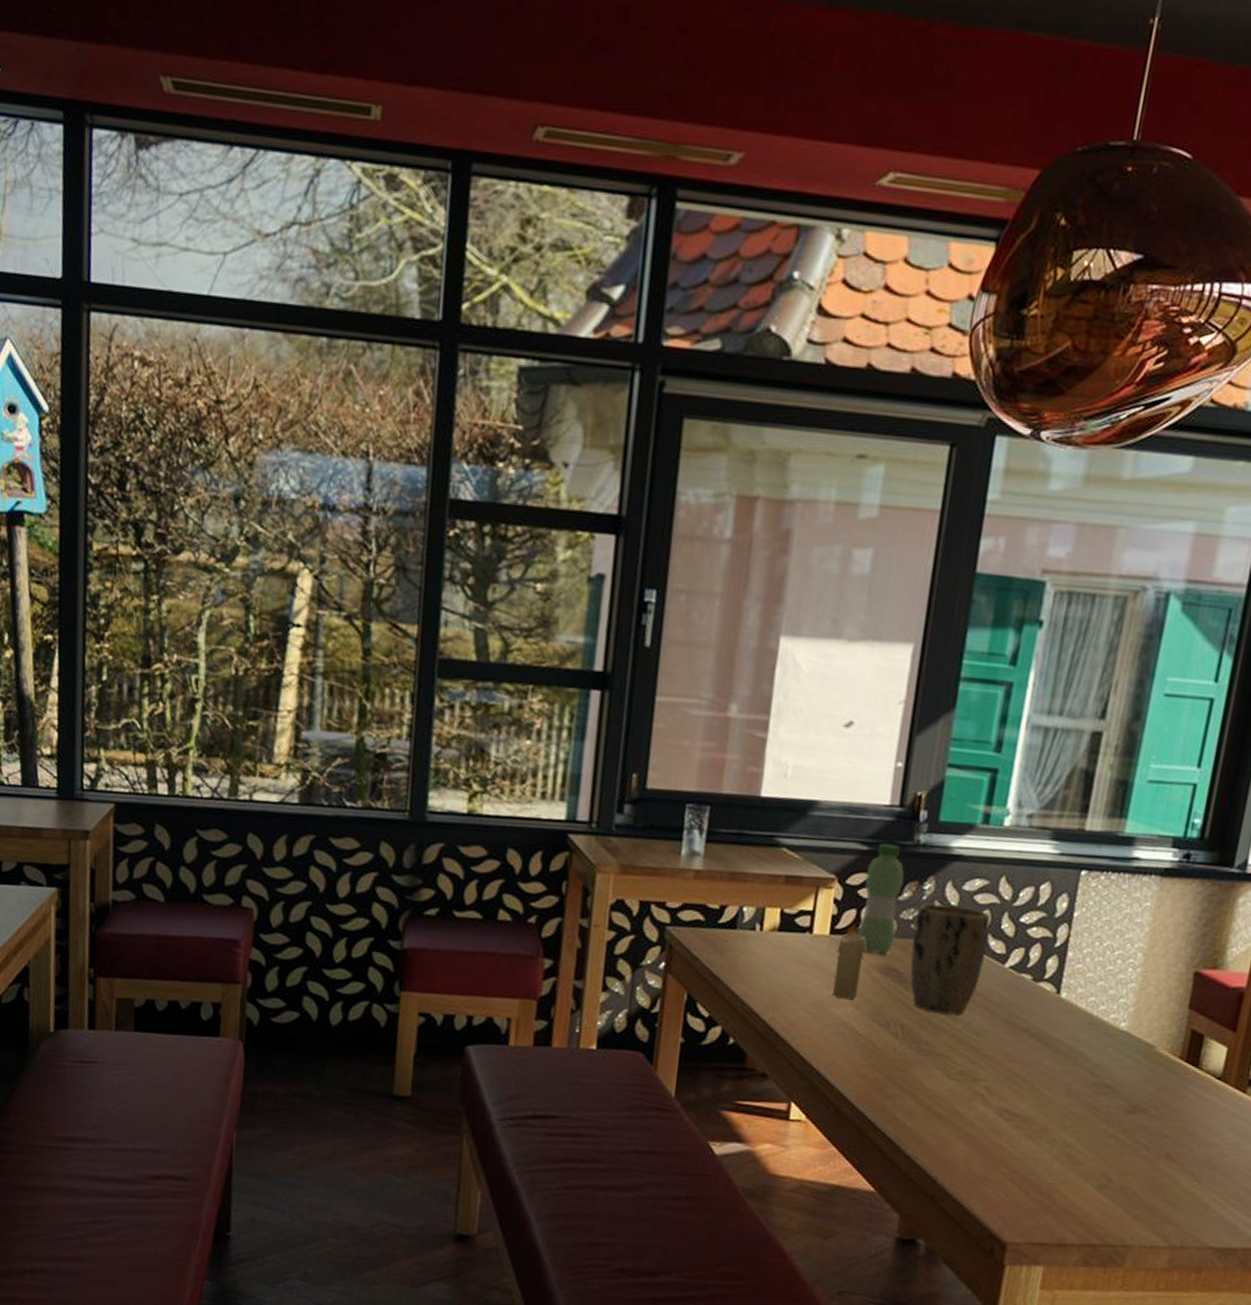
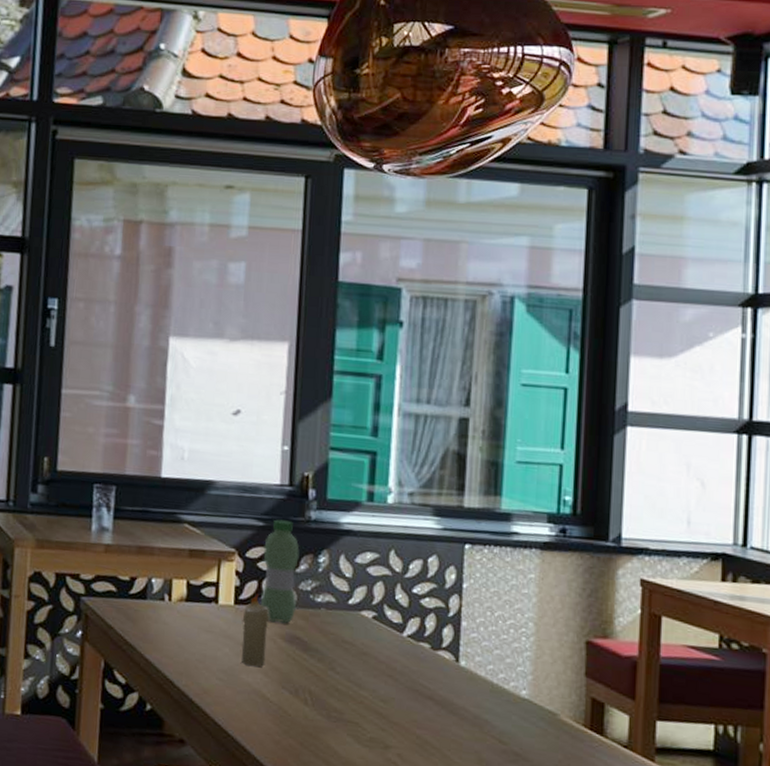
plant pot: present [910,903,991,1015] -> none [312,575,385,682]

